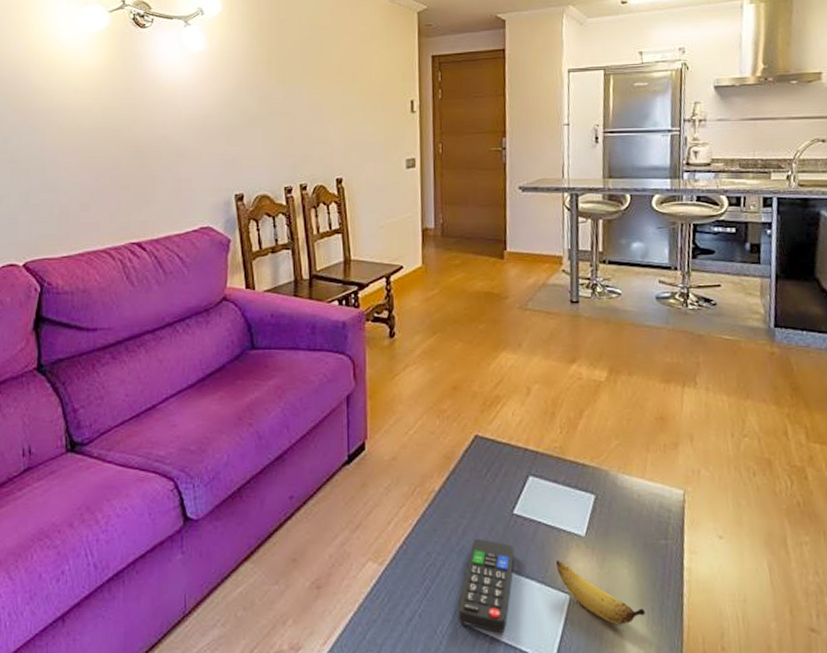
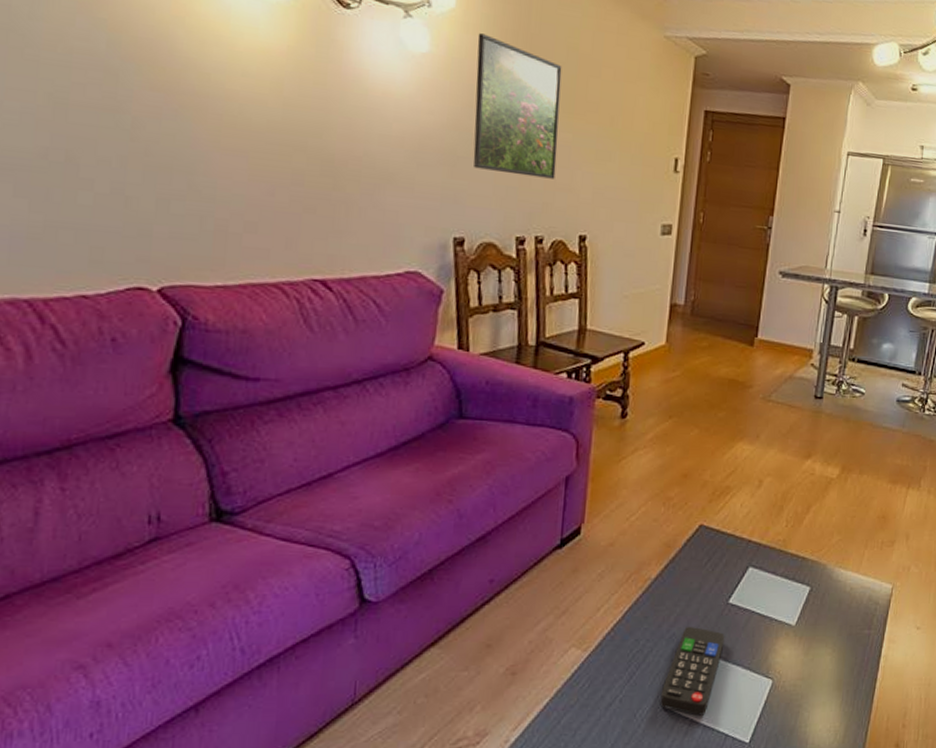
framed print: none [240,27,312,136] -> present [473,33,562,179]
banana: present [555,561,646,625] -> none [763,648,841,707]

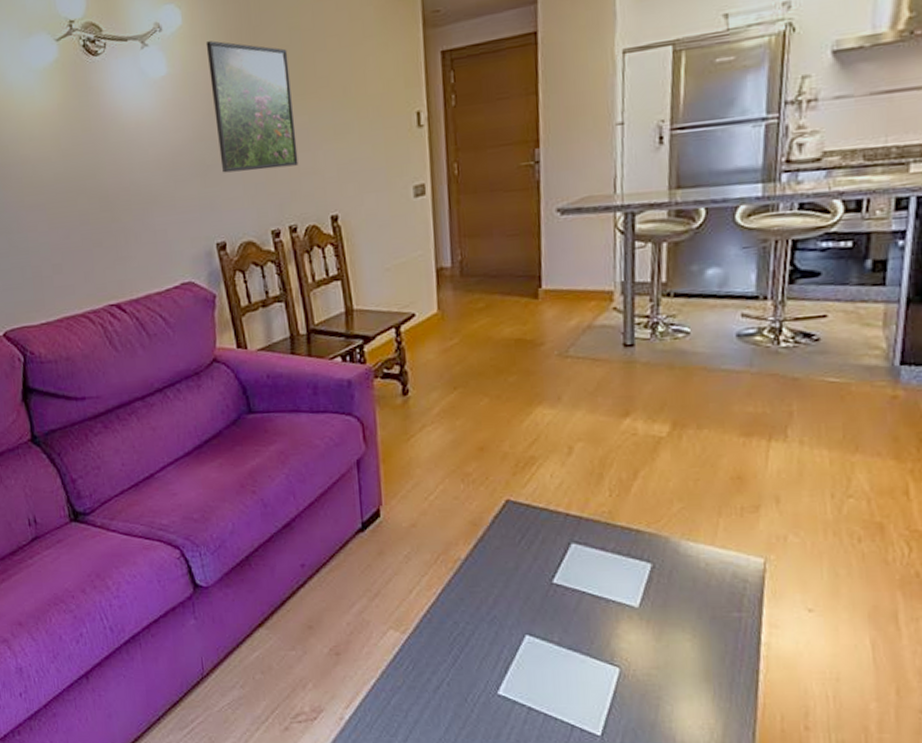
remote control: present [660,626,725,716] -> none [490,608,555,703]

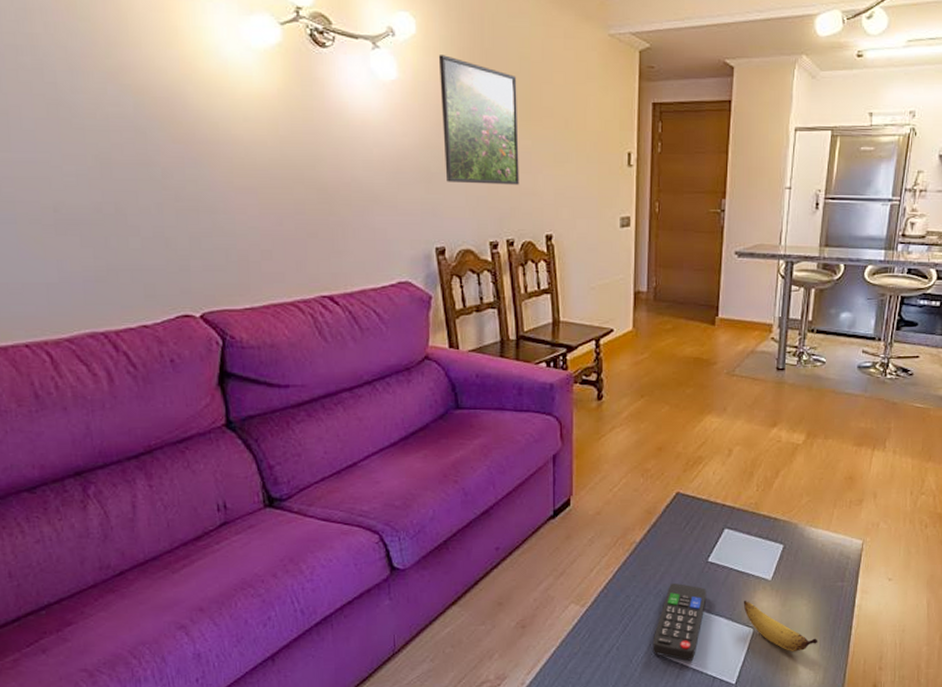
remote control: none [490,608,555,703] -> present [652,582,707,661]
banana: none [603,633,712,700] -> present [743,601,818,652]

